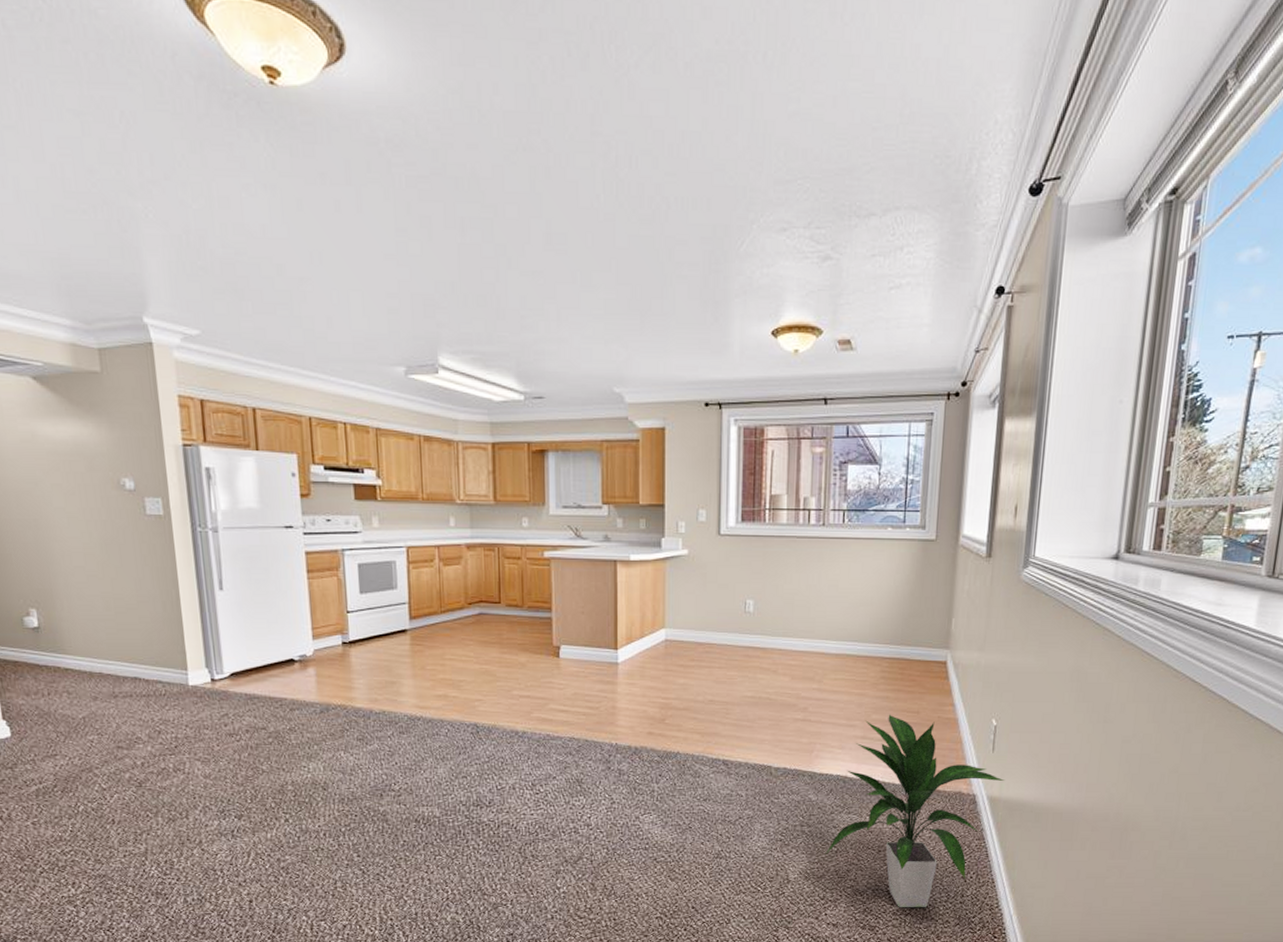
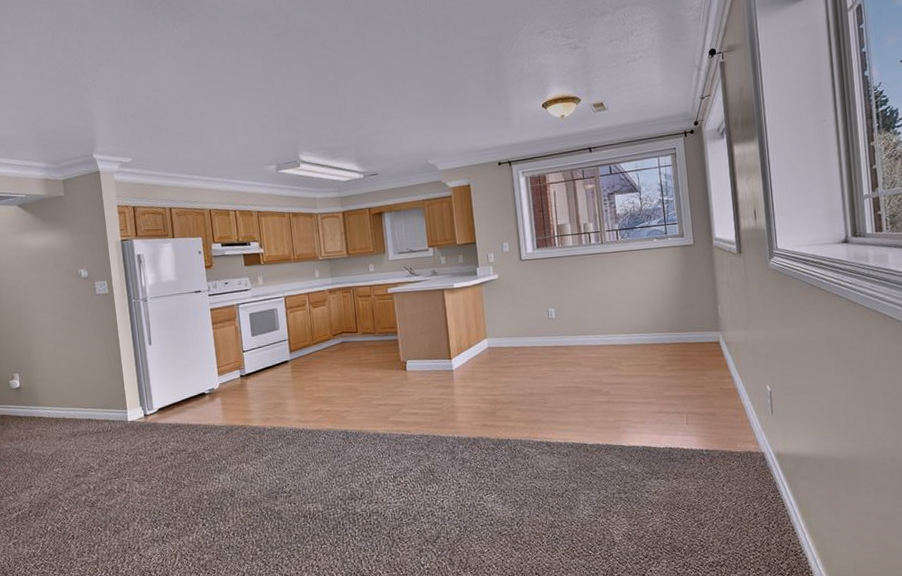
indoor plant: present [825,714,1005,907] -> none [642,390,787,559]

